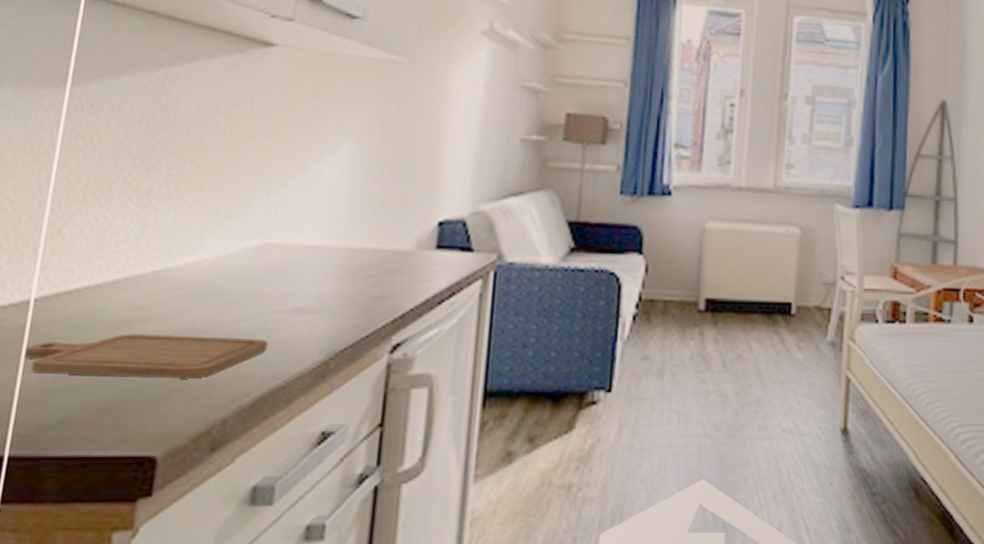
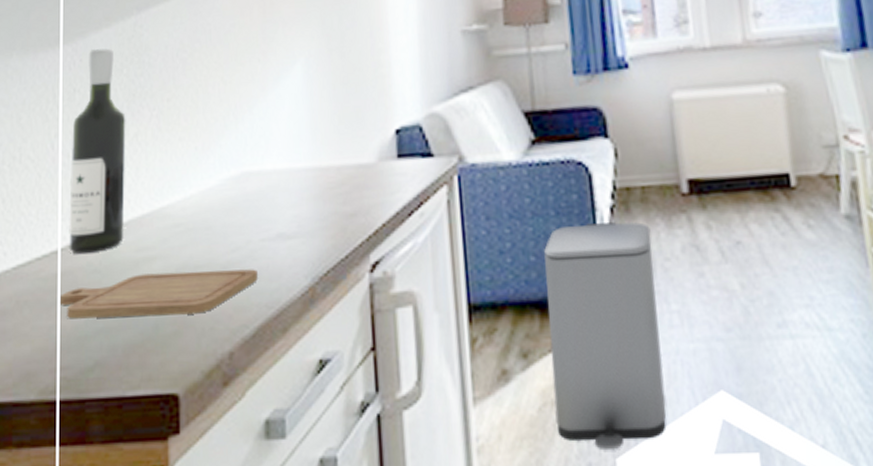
bottle: none [44,96,138,307] -> present [69,48,126,254]
pedal bin: none [550,328,666,525] -> present [544,222,666,449]

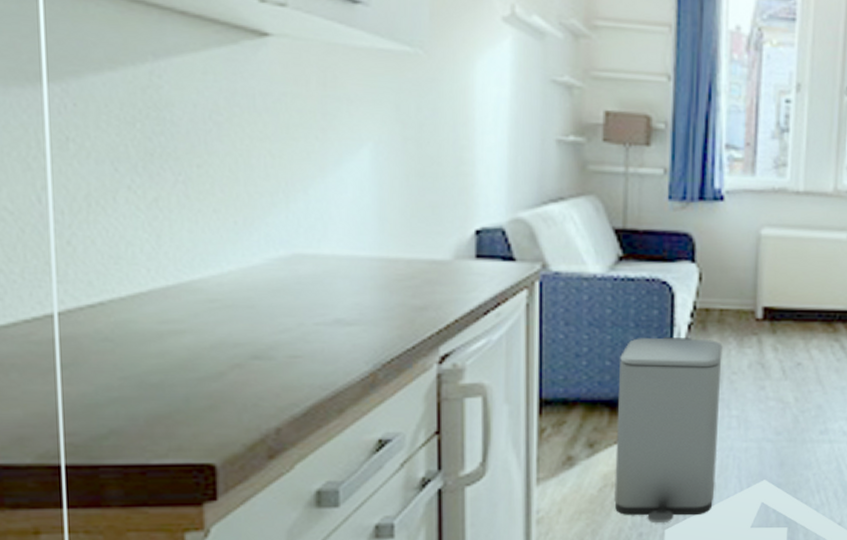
chopping board: present [59,269,258,319] -> none [59,347,311,390]
bottle: present [69,48,126,254] -> none [66,94,143,320]

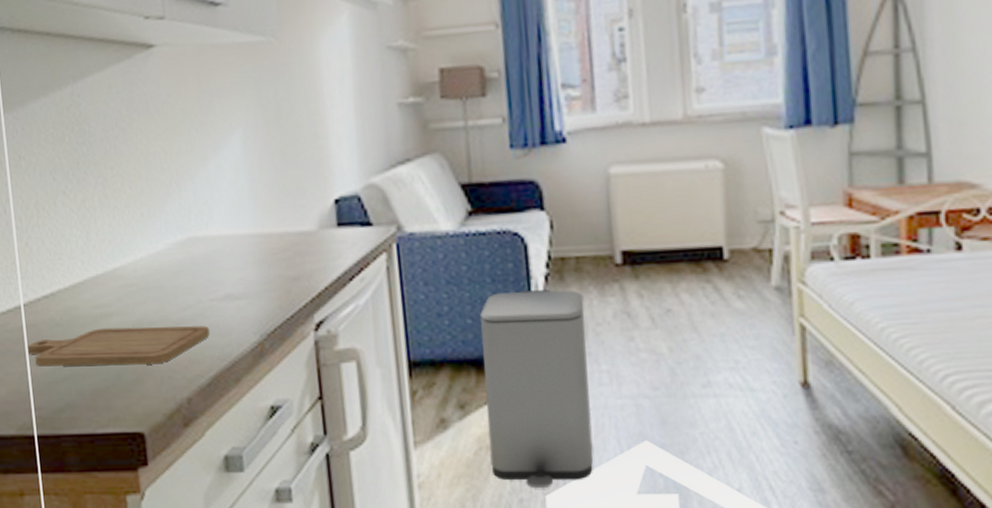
chopping board: none [59,347,311,390] -> present [27,326,210,367]

